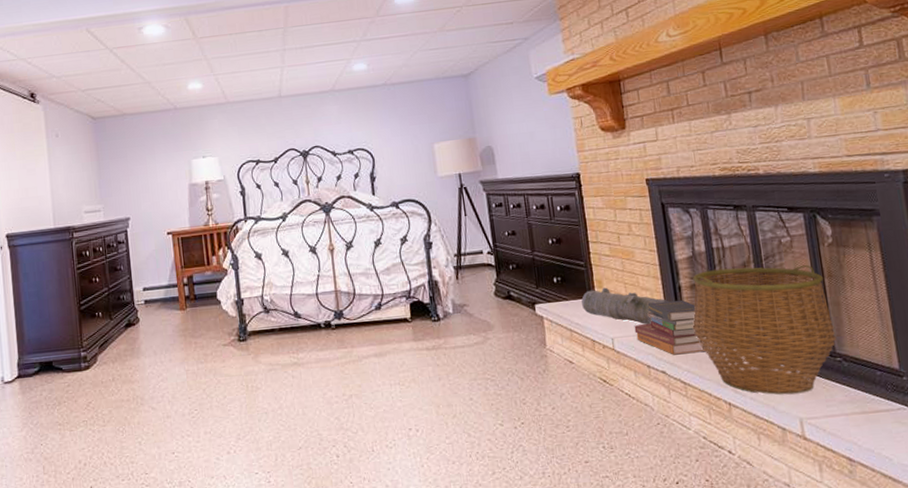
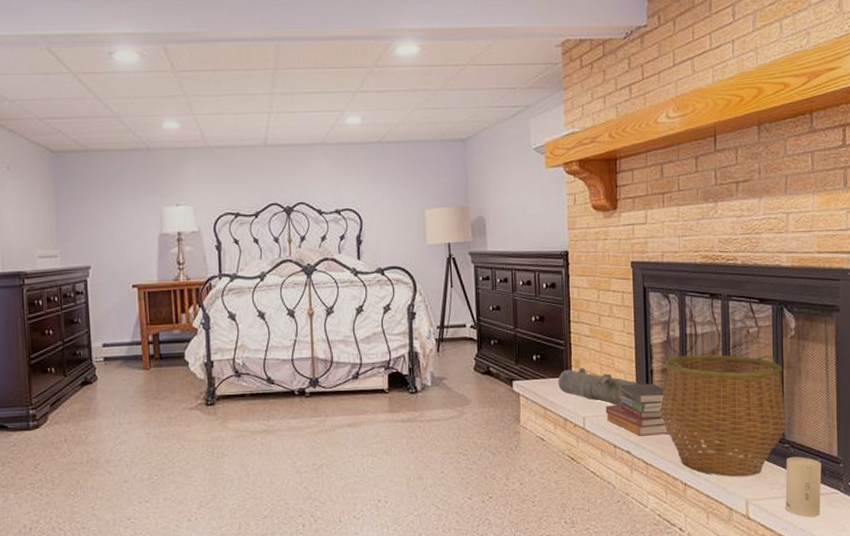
candle: none [840,370,888,437] -> present [785,456,822,518]

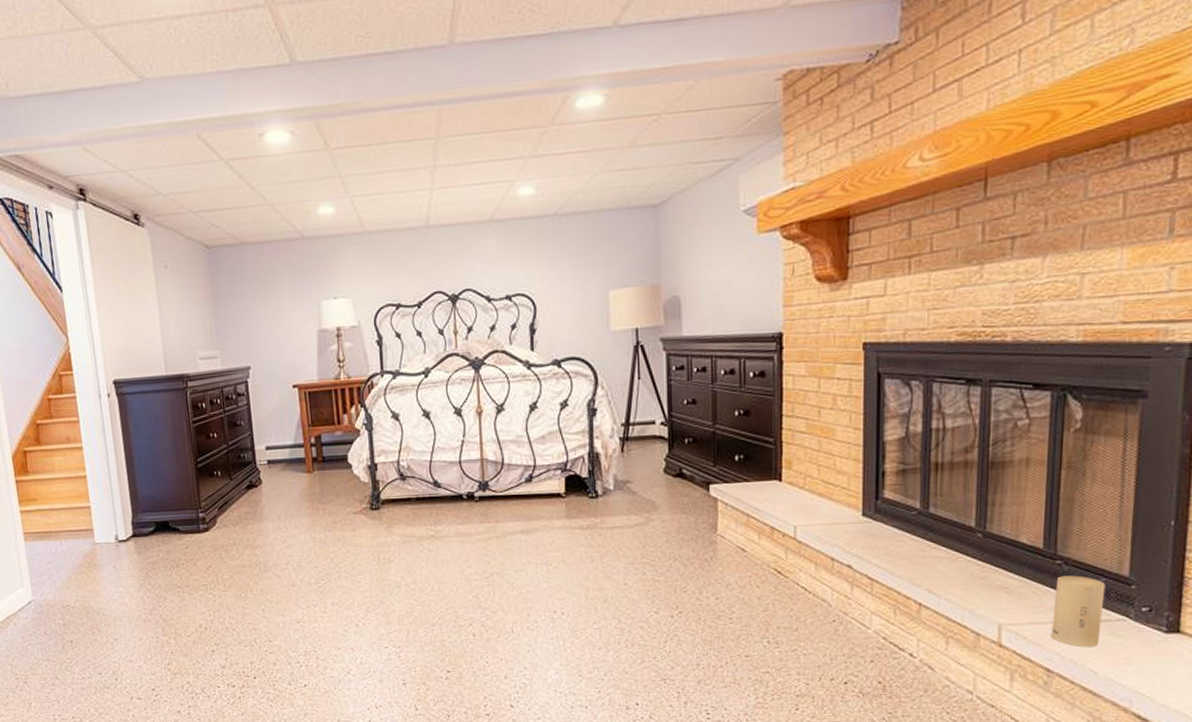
decorative log: present [558,367,641,406] -> none [765,469,869,514]
books: present [605,383,682,436] -> none [822,487,919,548]
basket: present [659,354,787,478] -> none [891,452,1062,598]

